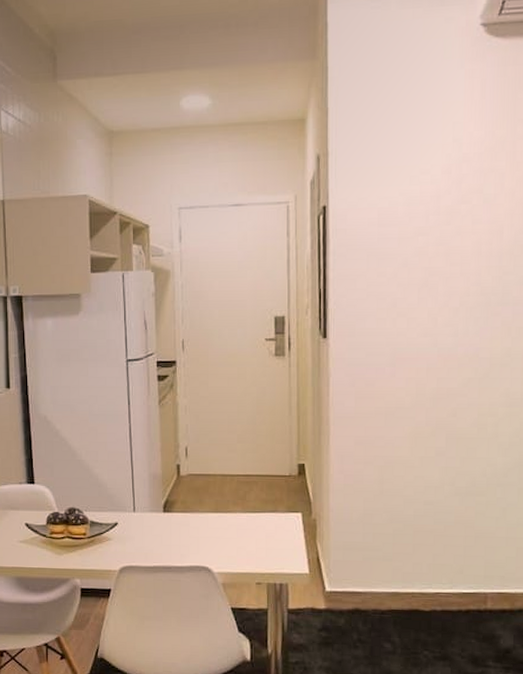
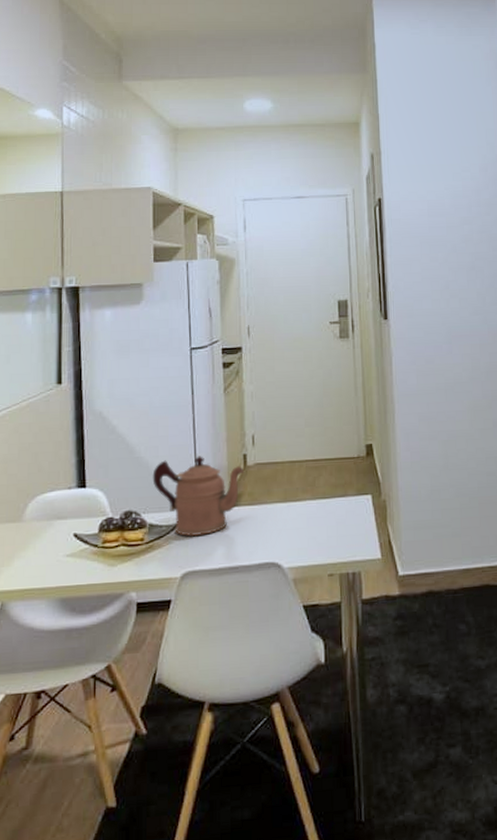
coffeepot: none [93,463,177,536] -> present [152,456,244,537]

